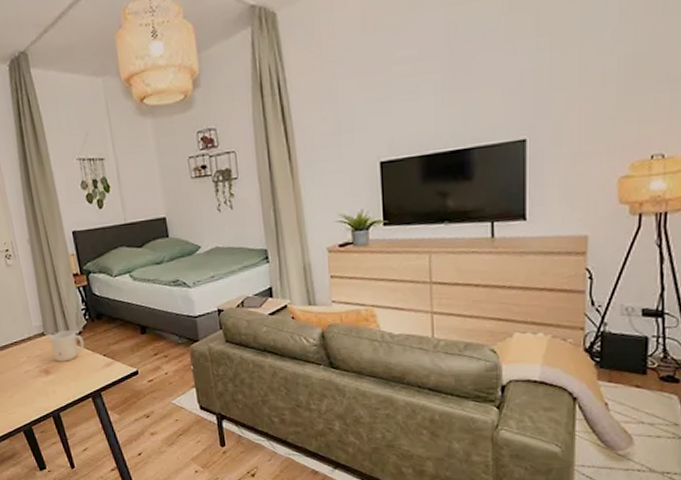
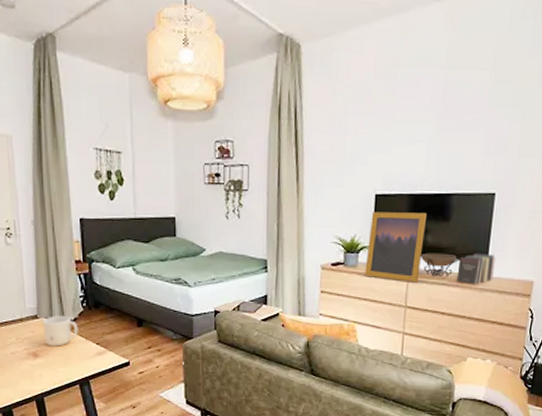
picture frame: none [377,174,444,255] -> present [364,212,426,283]
decorative bowl: none [441,216,492,246] -> present [420,253,461,278]
books: none [489,210,535,250] -> present [456,252,496,285]

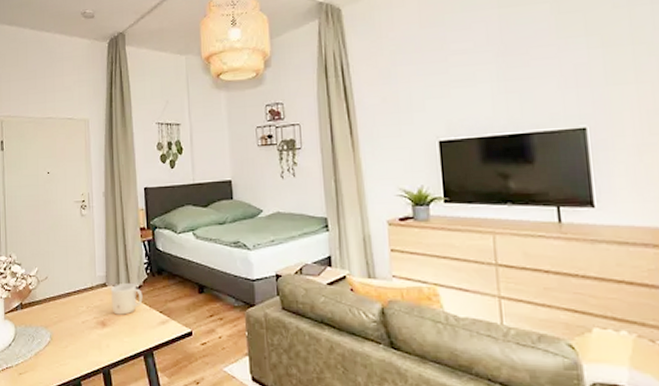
picture frame: present [364,212,426,283] -> none [438,156,508,236]
decorative bowl: present [420,253,461,278] -> none [504,200,558,229]
books: present [456,252,496,285] -> none [555,197,606,236]

